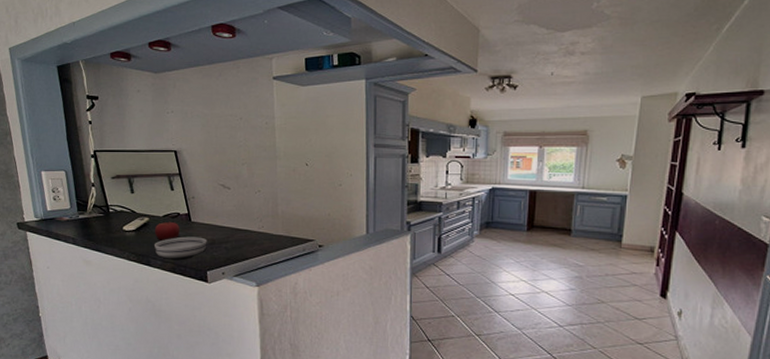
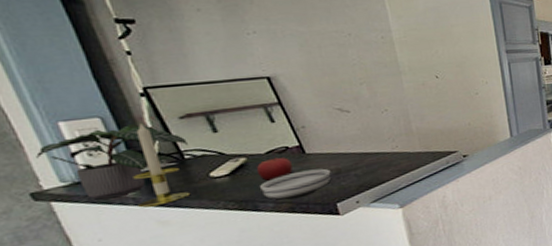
potted plant: none [25,178,113,236] -> present [36,123,188,200]
candle: none [74,179,108,248] -> present [133,123,191,208]

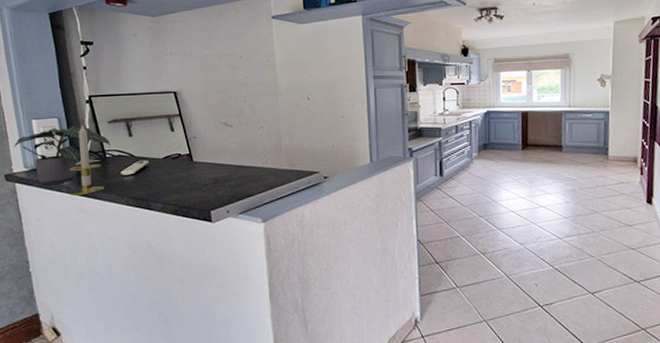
fruit: present [256,157,293,182] -> none [154,163,181,184]
bowl: present [260,168,332,200] -> none [155,176,210,203]

